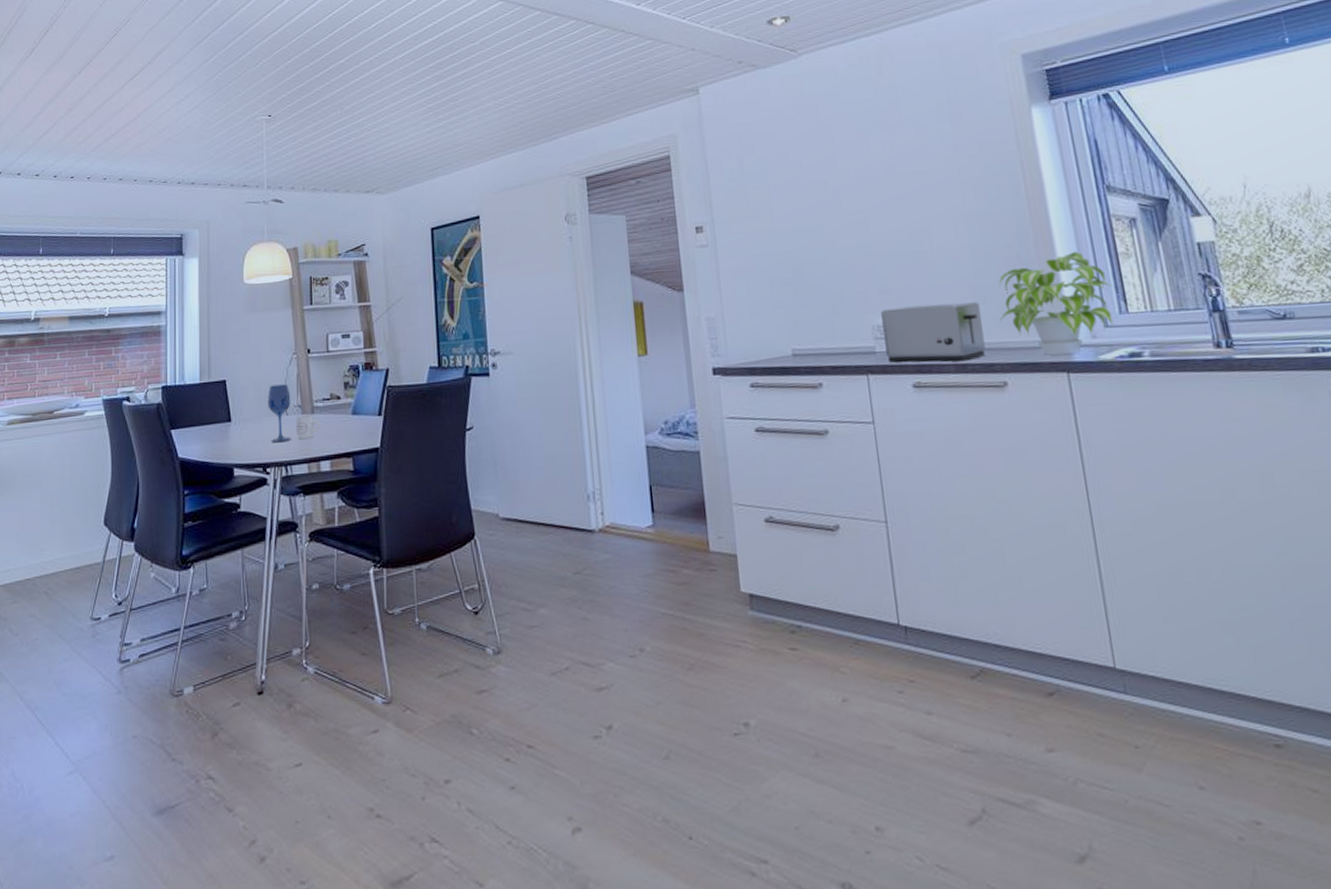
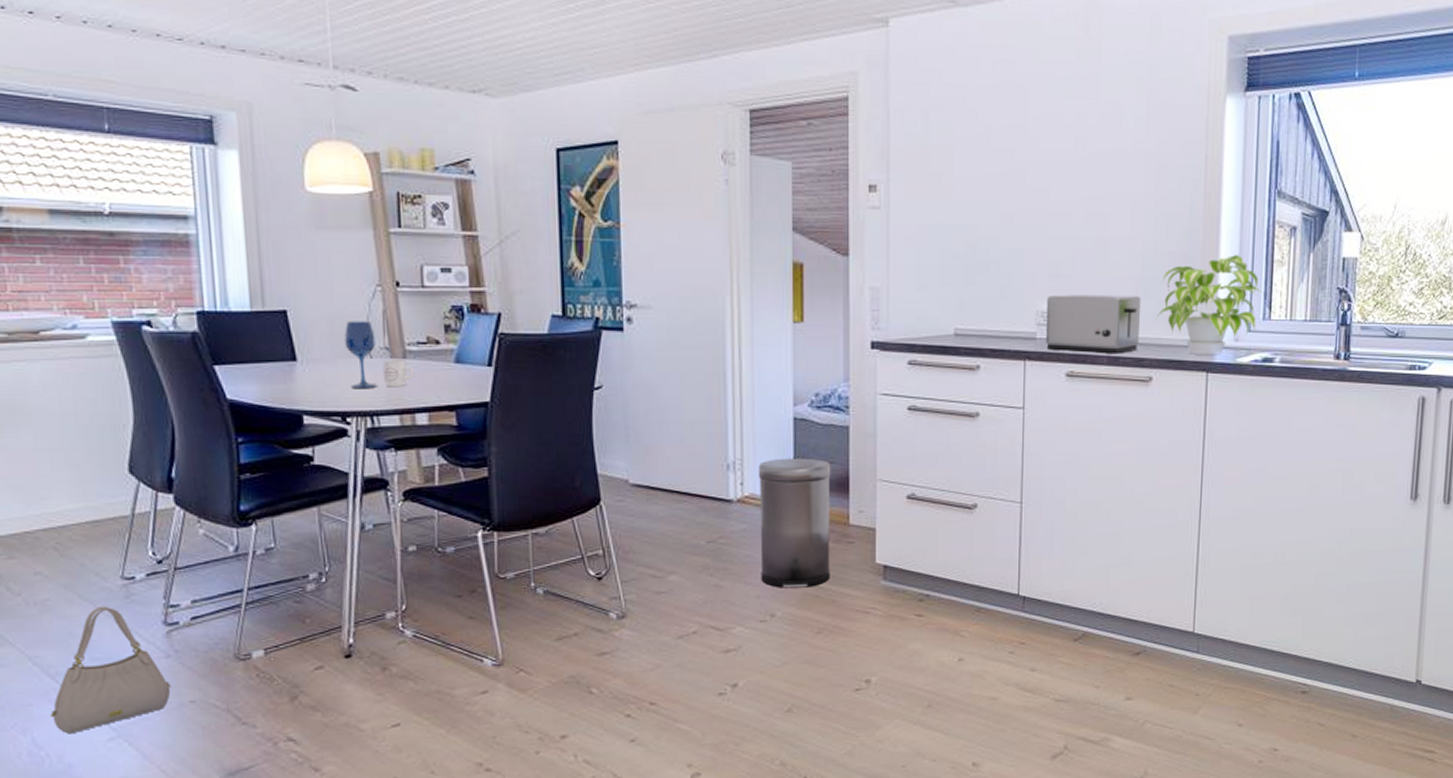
handbag: none [27,645,119,767] -> present [50,606,171,734]
pedal bin: none [616,484,696,621] -> present [758,458,831,588]

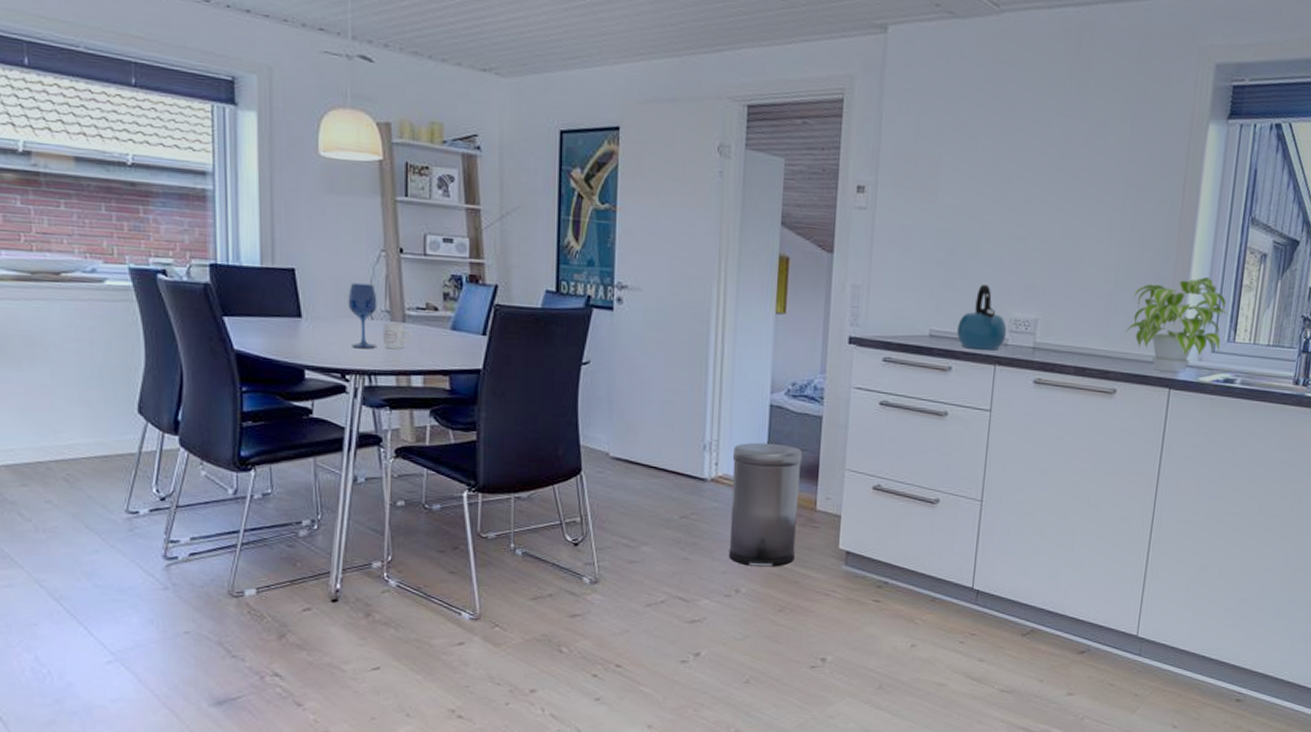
handbag: present [50,606,171,734] -> none [53,537,167,655]
kettle: none [983,278,1035,347] -> present [957,285,1007,351]
toaster: present [1046,294,1142,354] -> none [1017,304,1112,365]

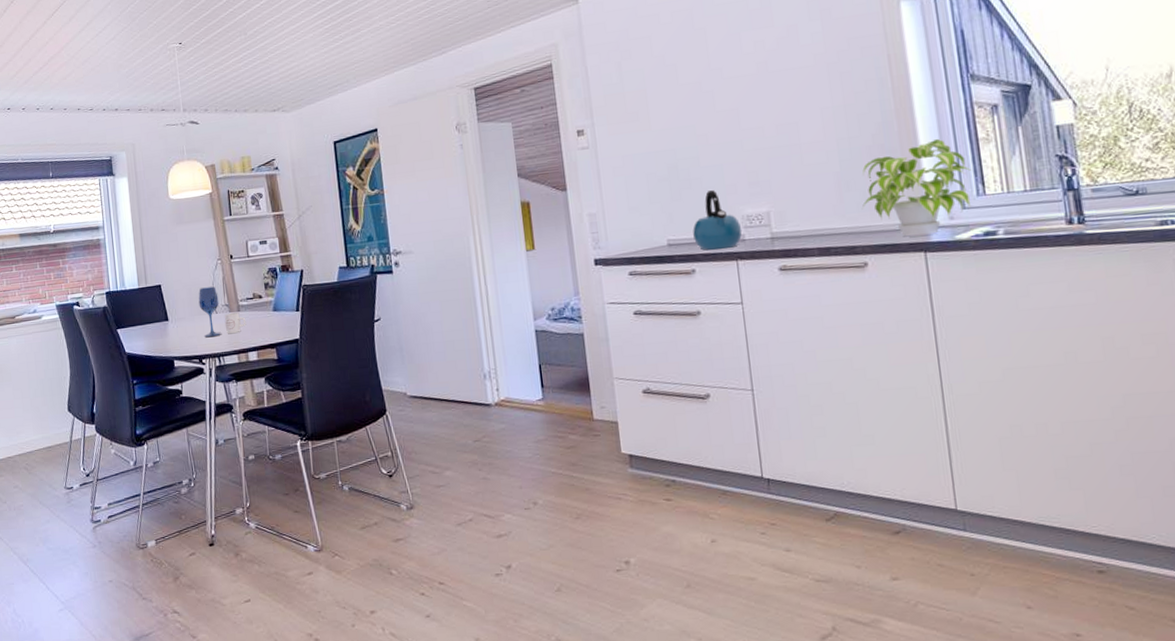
pedal bin: present [728,442,803,567] -> none [509,363,582,479]

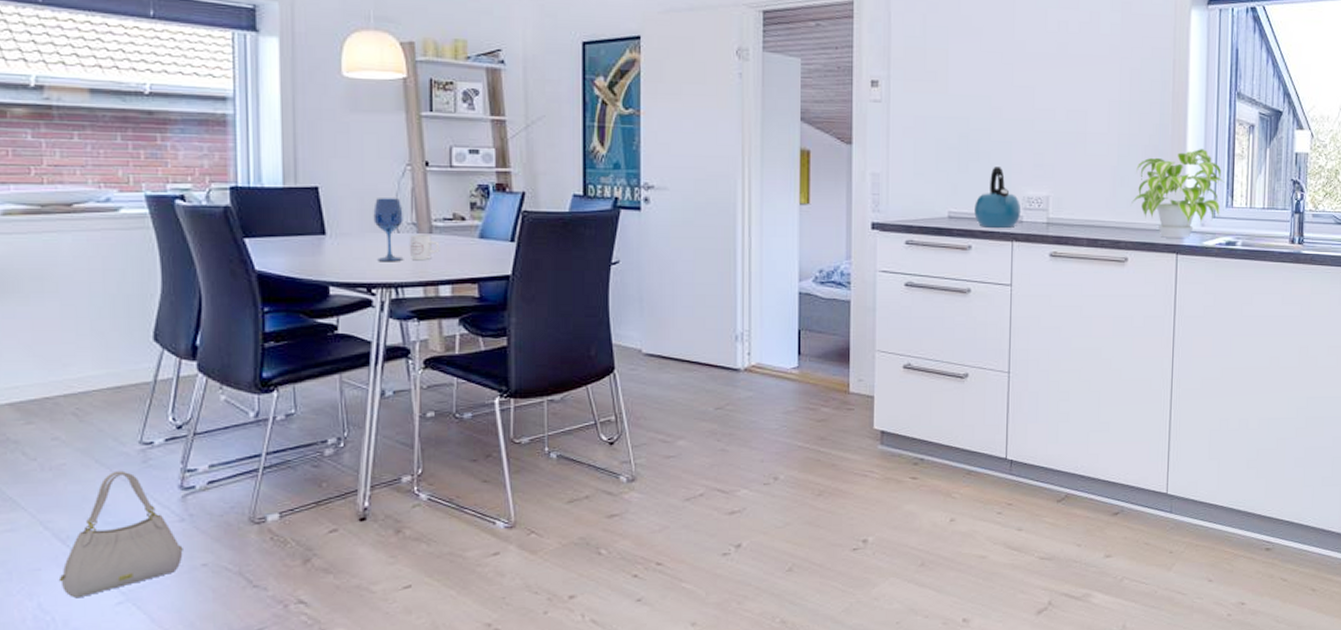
handbag: none [24,509,97,606] -> present [58,470,183,599]

